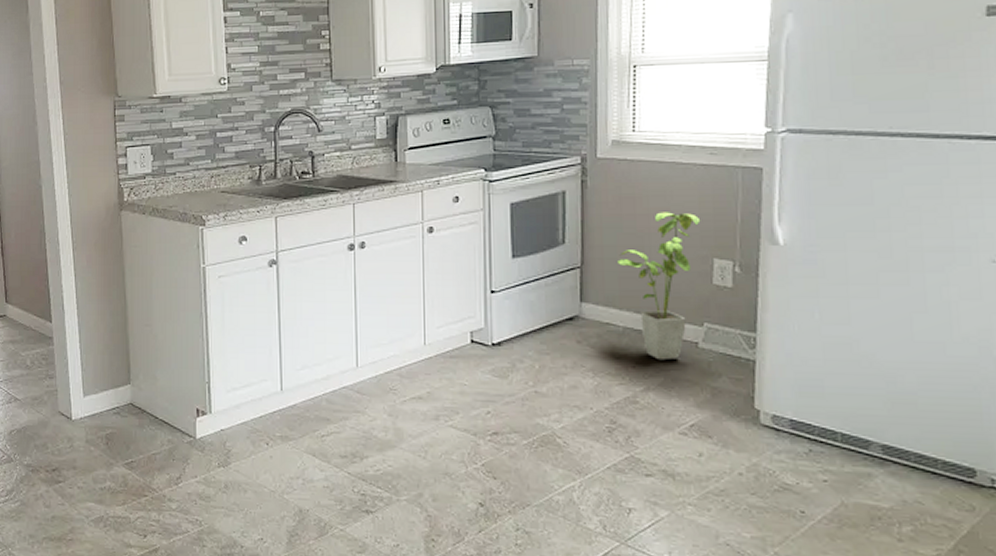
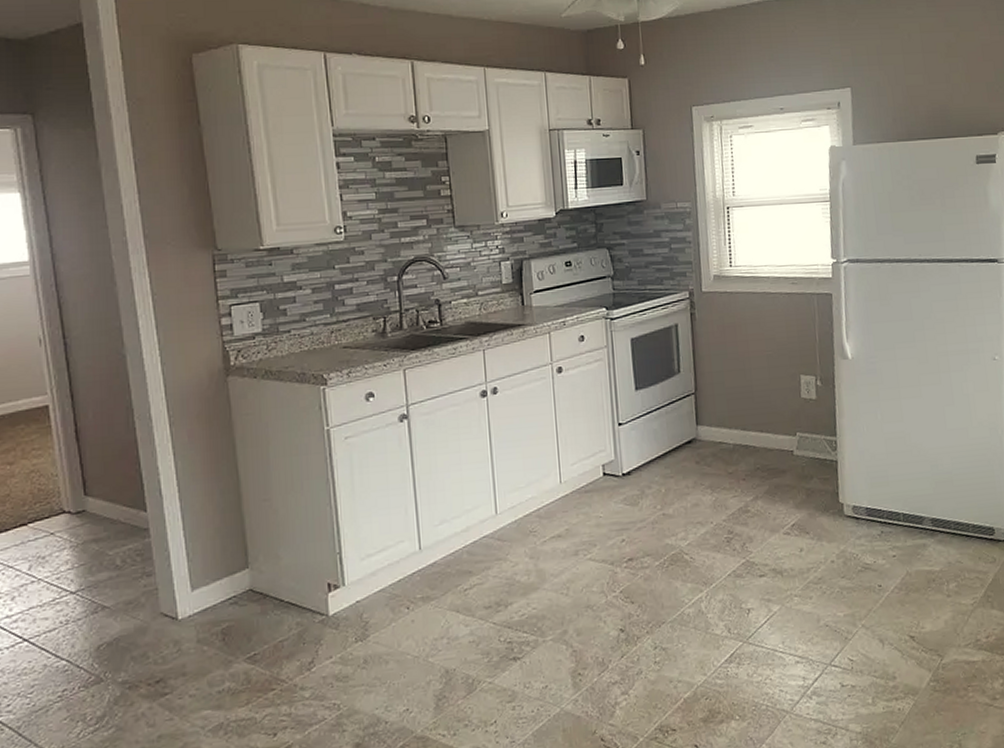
house plant: present [618,212,701,361] -> none [725,337,789,471]

